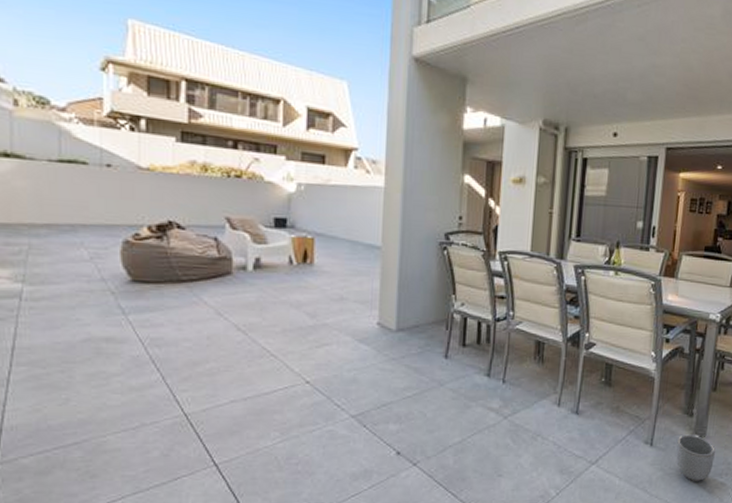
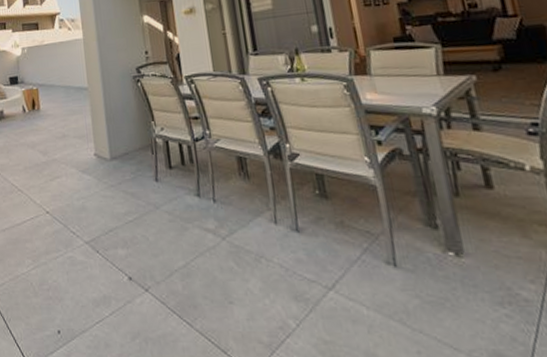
planter: present [676,434,716,482] -> none [427,251,487,314]

